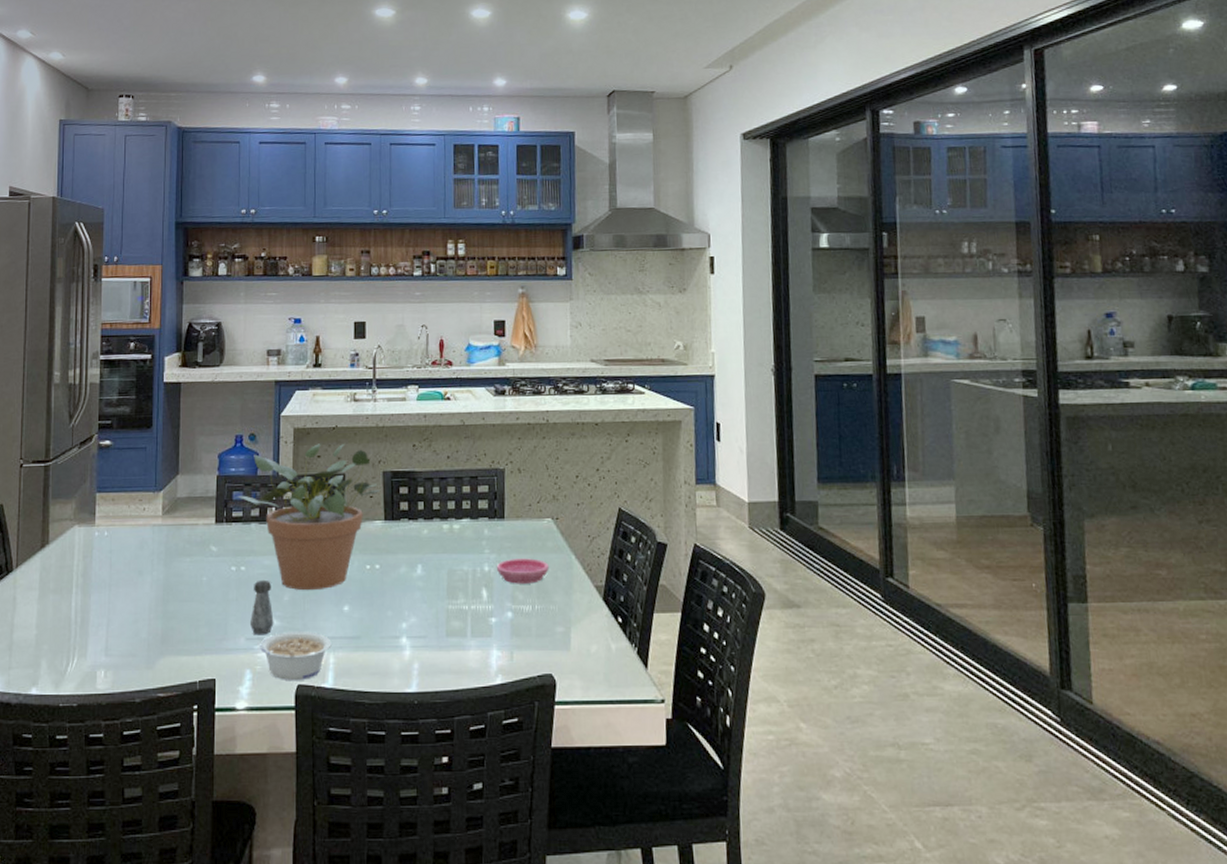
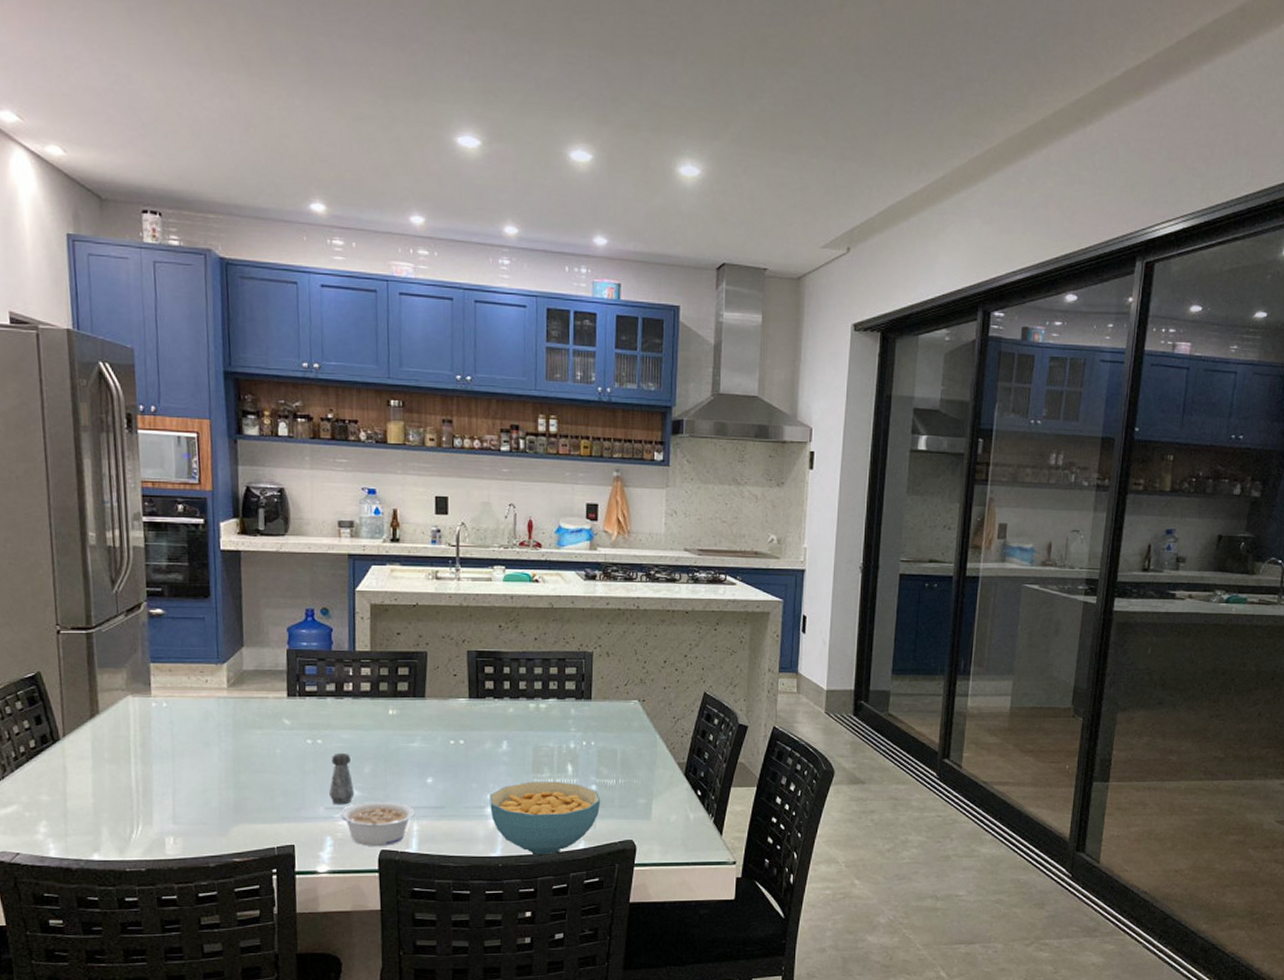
potted plant: present [235,443,380,591] -> none [308,621,464,764]
cereal bowl: none [405,608,518,690] -> present [490,781,601,854]
saucer: present [496,558,549,584] -> none [582,737,634,760]

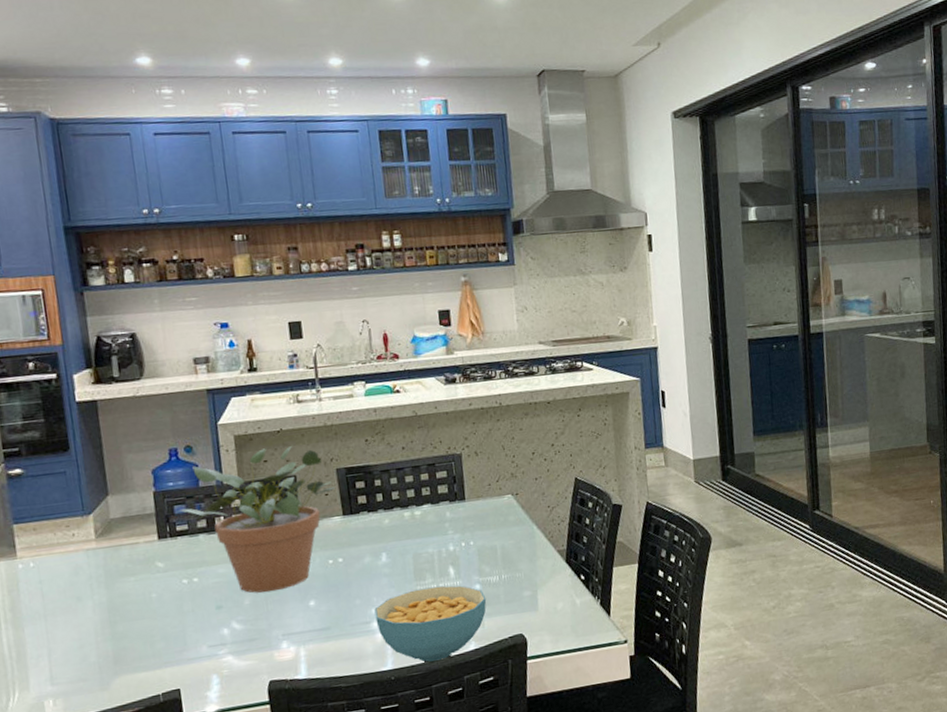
potted plant: none [308,621,464,764] -> present [177,446,335,593]
salt shaker: present [329,752,355,805] -> none [210,587,237,642]
legume: present [340,802,415,846] -> none [224,630,301,679]

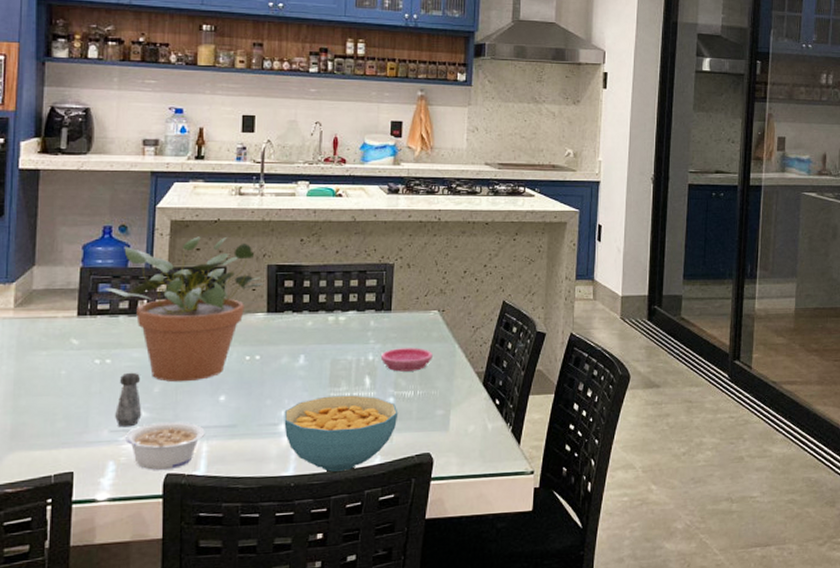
salt shaker: none [210,587,237,642] -> present [115,372,142,427]
legume: none [224,630,301,679] -> present [125,422,205,470]
saucer: none [461,533,513,559] -> present [380,348,433,372]

